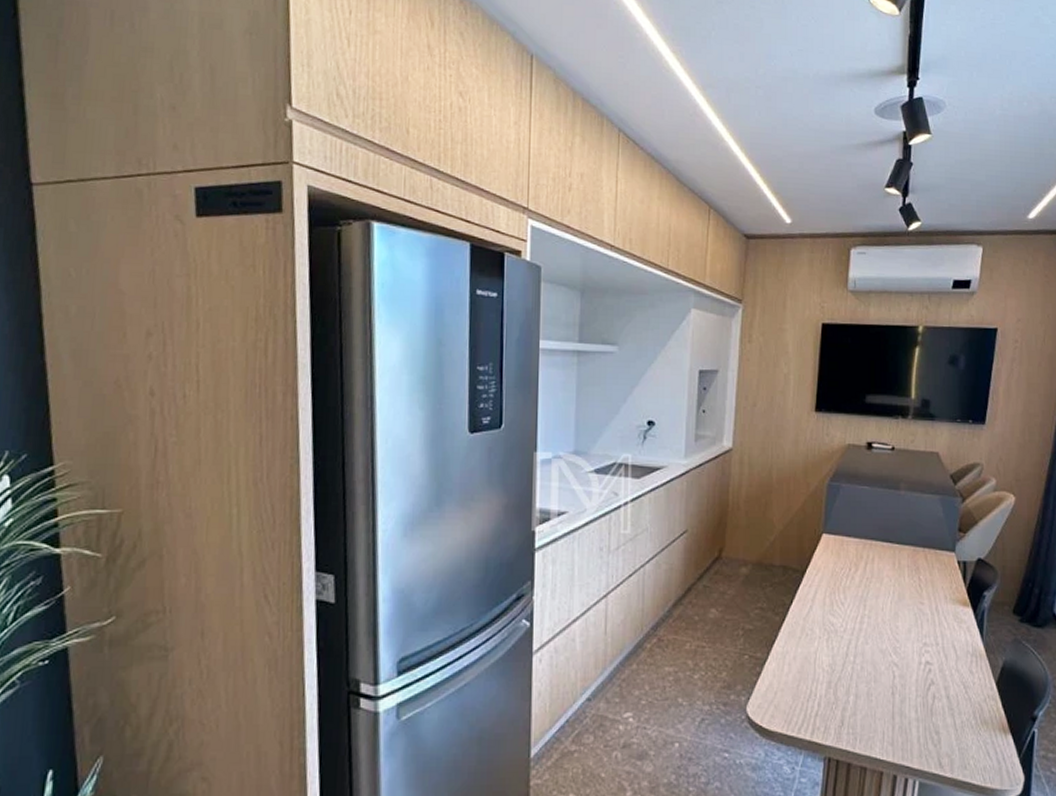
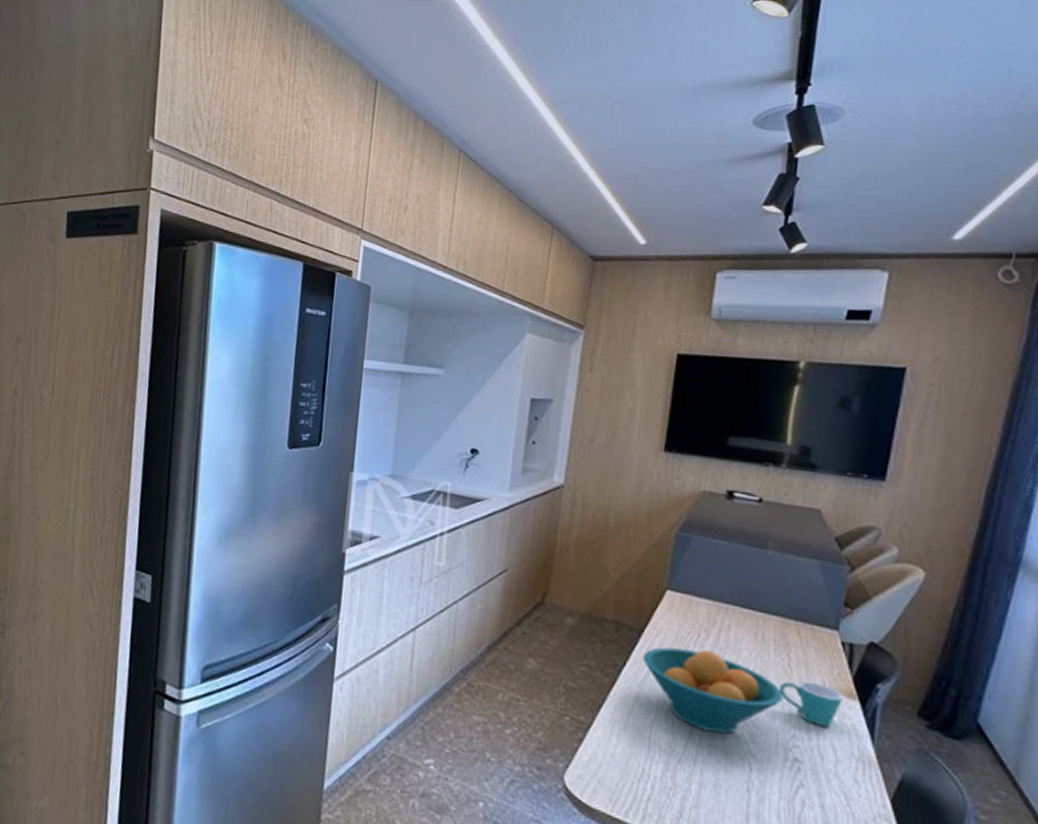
fruit bowl: none [805,582,917,650] -> present [642,647,784,734]
mug: none [912,597,960,633] -> present [778,680,843,728]

